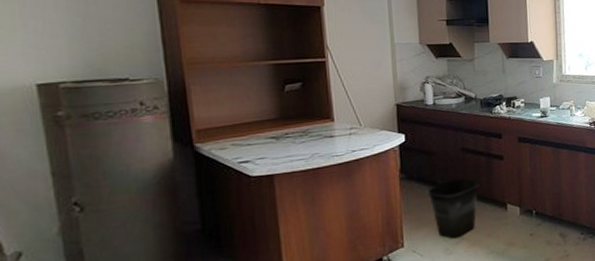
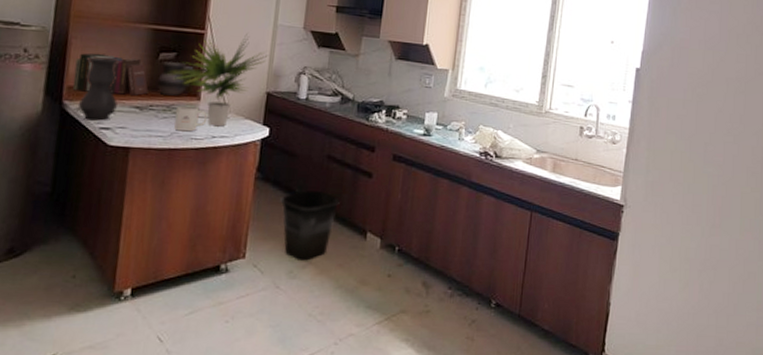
books: none [199,94,281,133] -> present [72,53,149,96]
vase: none [209,97,252,158] -> present [79,57,120,121]
ceramic jug: none [287,91,324,122] -> present [156,62,195,96]
plant: none [297,55,391,142] -> present [167,33,268,127]
mug: none [311,127,345,152] -> present [173,105,208,132]

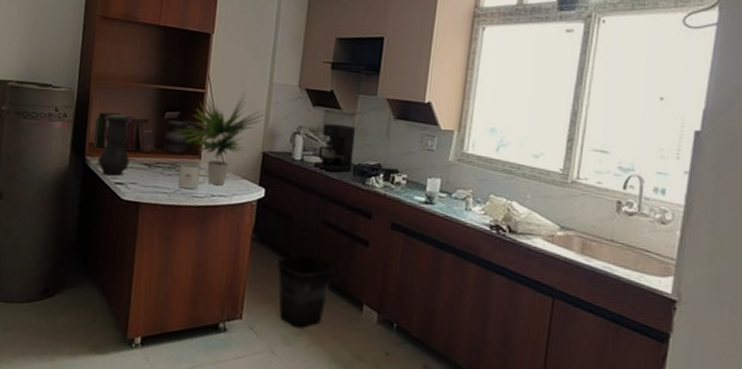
coffee maker: none [318,63,360,110] -> present [313,123,356,173]

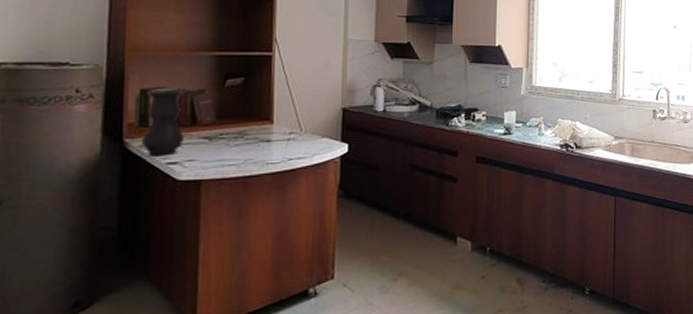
ceramic jug: present [162,120,196,154] -> none [224,88,265,122]
plant: present [172,92,264,186] -> none [236,51,341,149]
mug: present [177,163,208,190] -> none [247,130,283,157]
waste bin: present [275,255,335,328] -> none [365,201,427,273]
coffee maker: present [313,123,356,173] -> none [396,73,435,119]

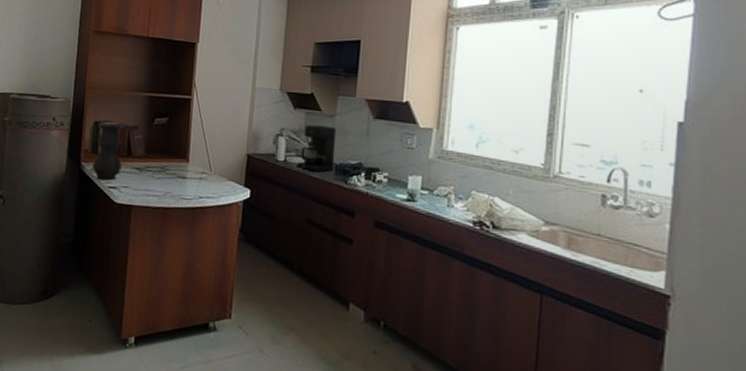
coffee maker: none [396,73,435,119] -> present [296,124,337,172]

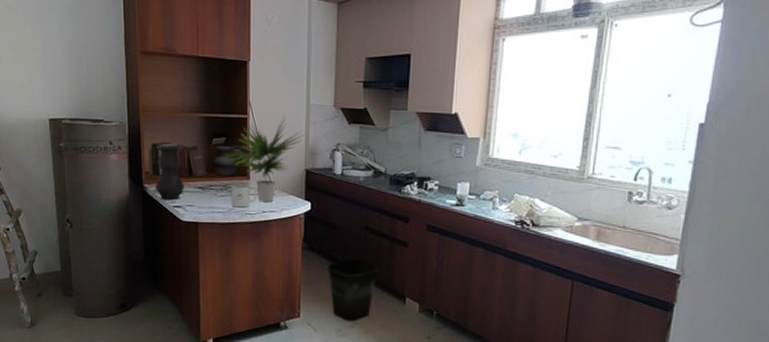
ceramic jug: none [152,126,184,158] -> present [212,146,243,176]
plant: none [161,97,248,188] -> present [221,115,304,203]
mug: none [167,166,196,192] -> present [230,184,257,208]
waste bin: none [262,254,321,327] -> present [325,259,379,321]
coffee maker: present [296,124,337,172] -> none [353,138,390,183]

